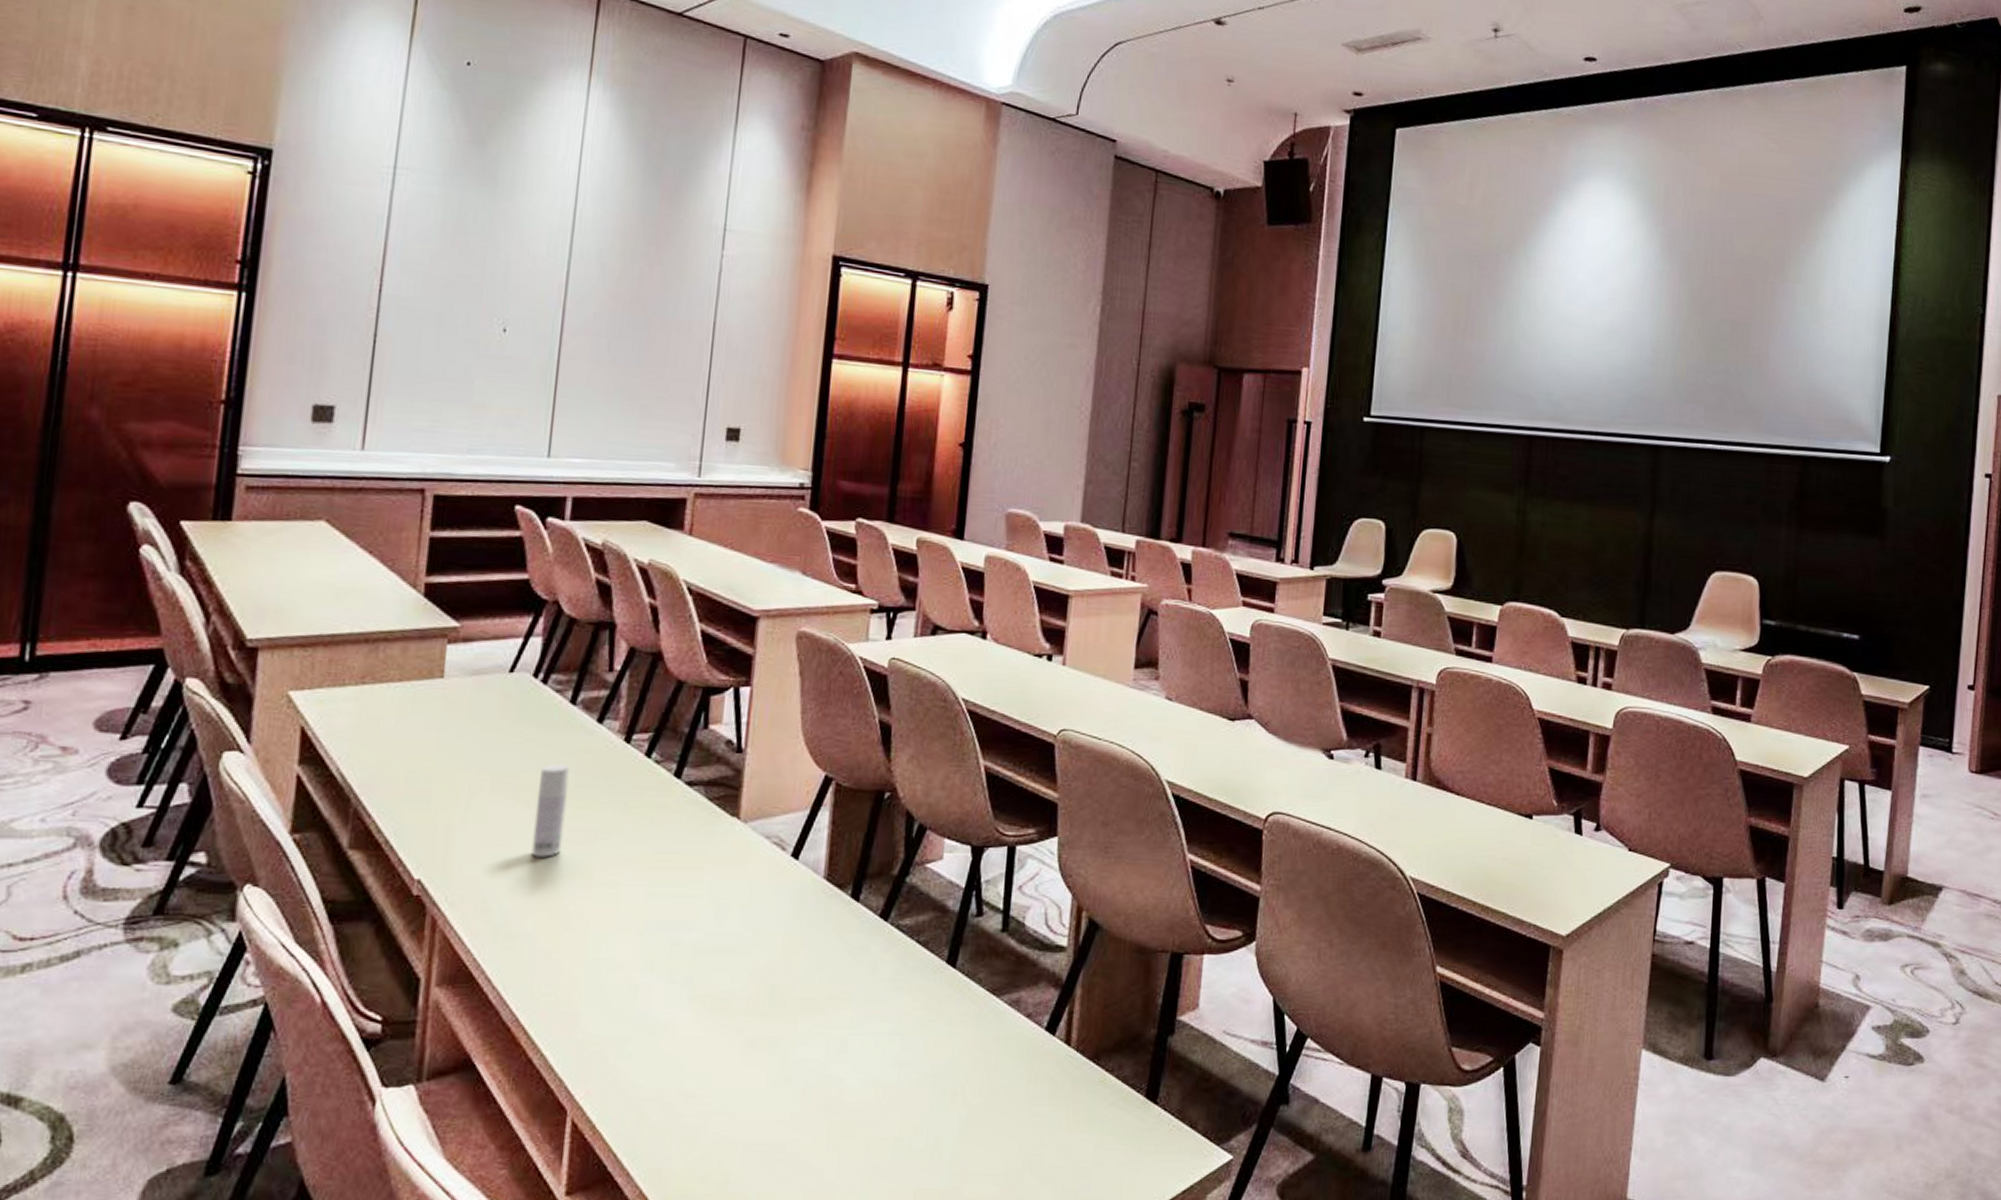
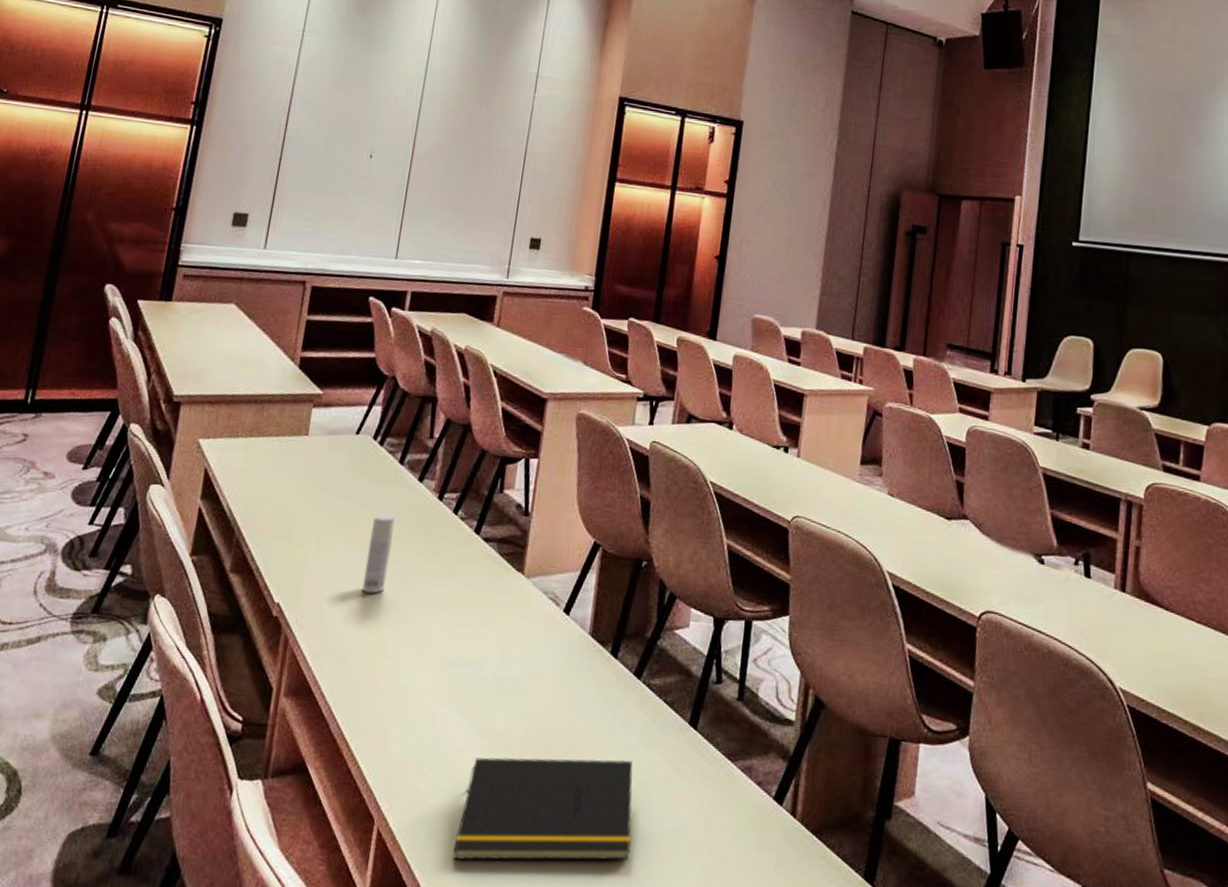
notepad: none [669,1009,884,1142] -> present [452,757,633,861]

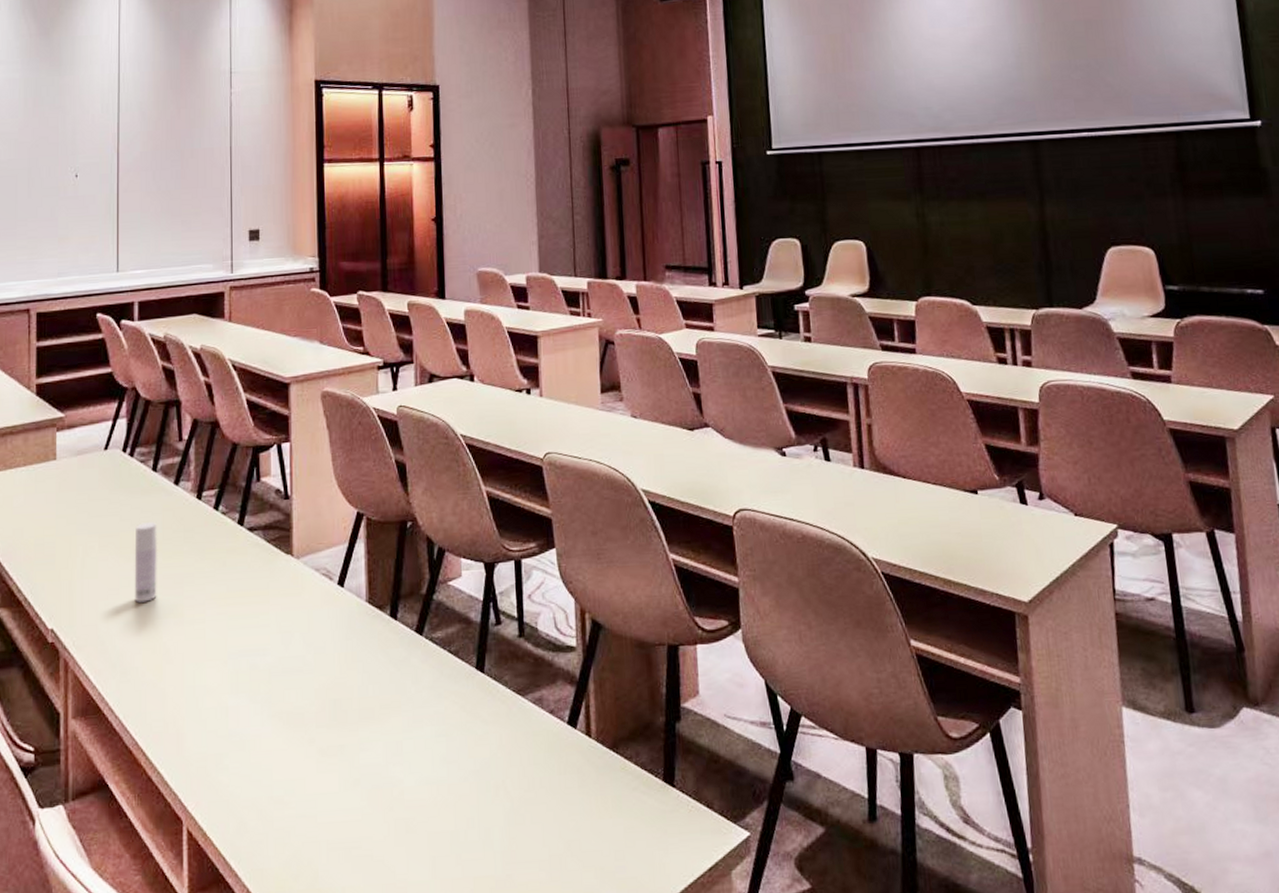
notepad: present [452,757,633,861] -> none [265,714,439,844]

